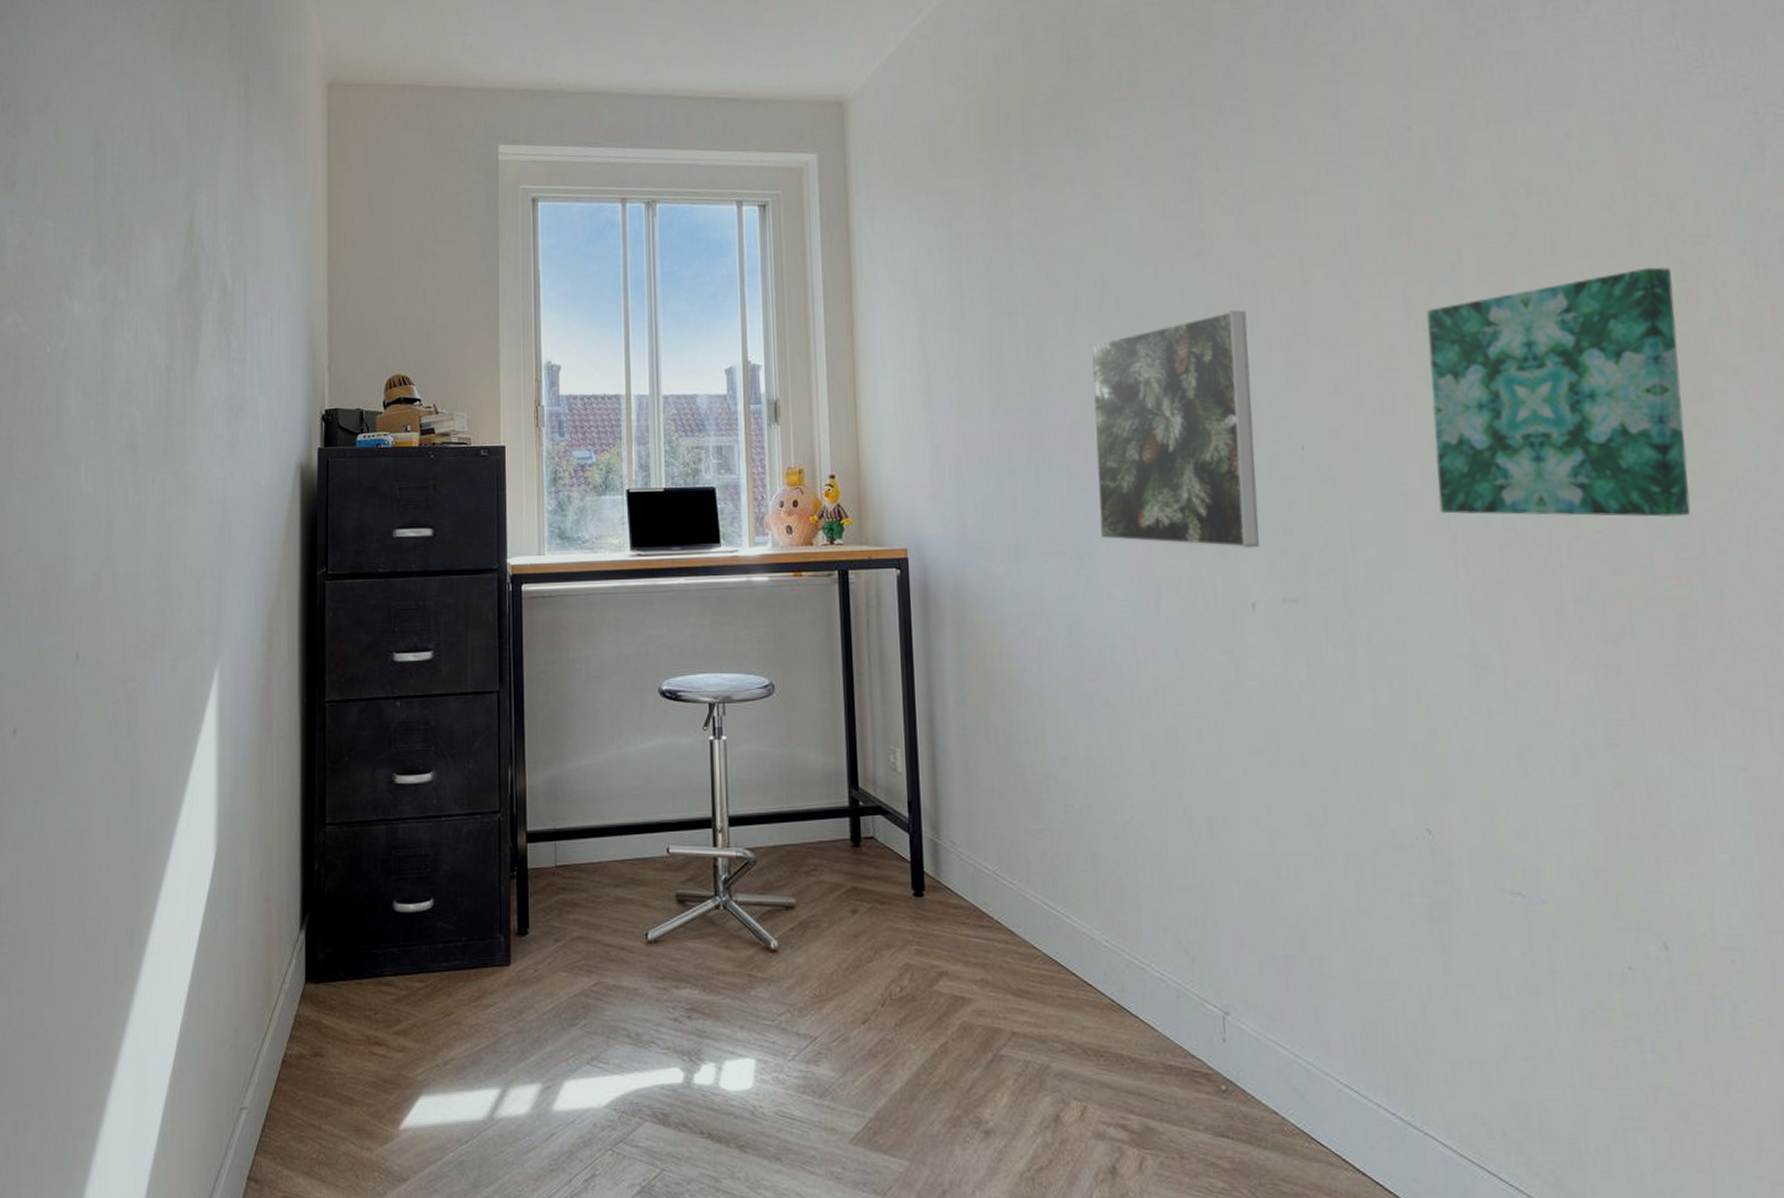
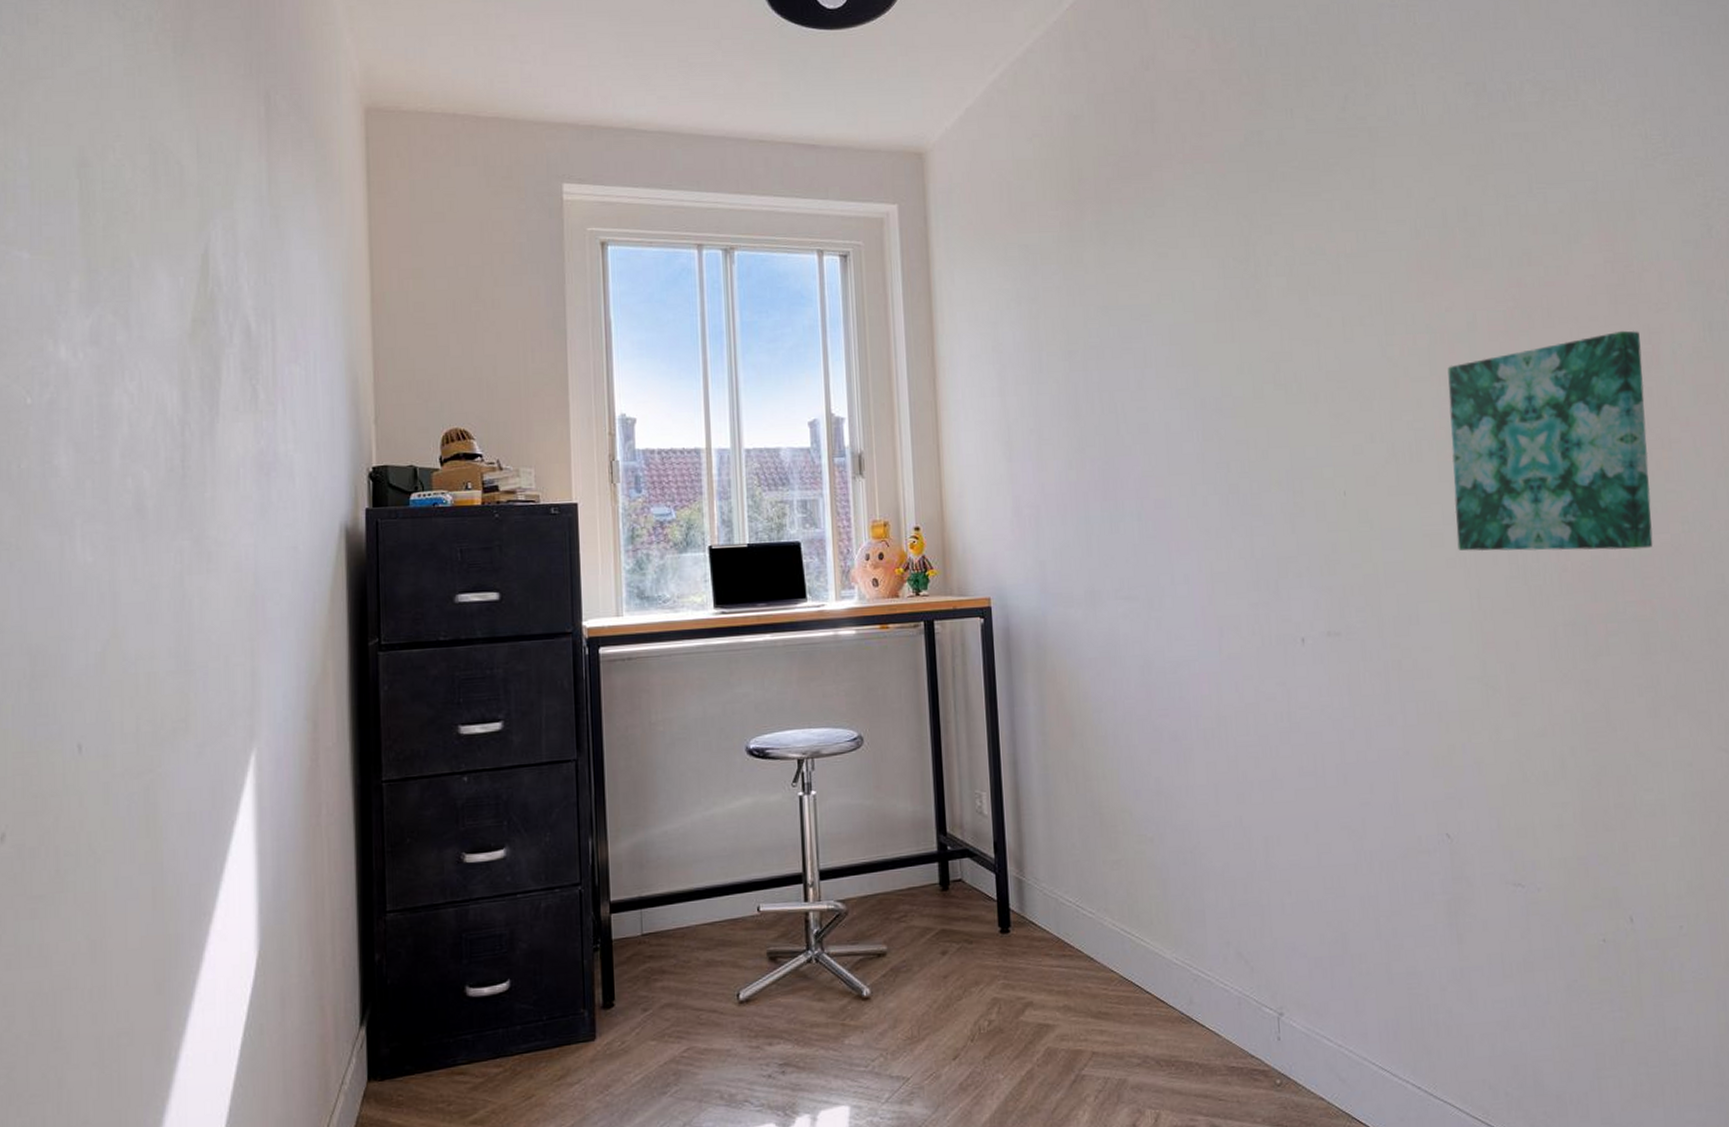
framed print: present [1090,310,1259,548] -> none [1159,366,1308,588]

